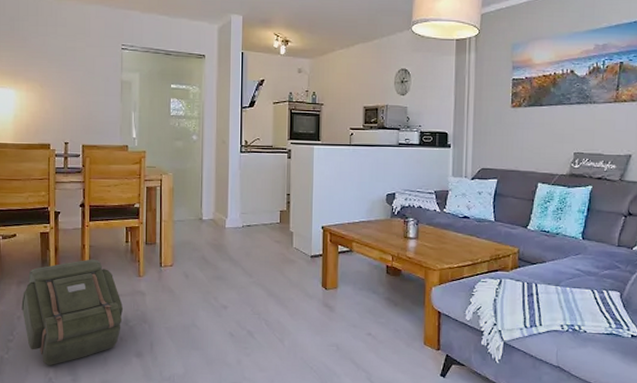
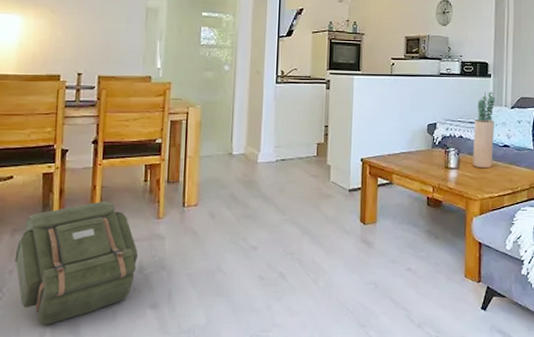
vase: none [432,161,455,240] -> present [473,91,495,169]

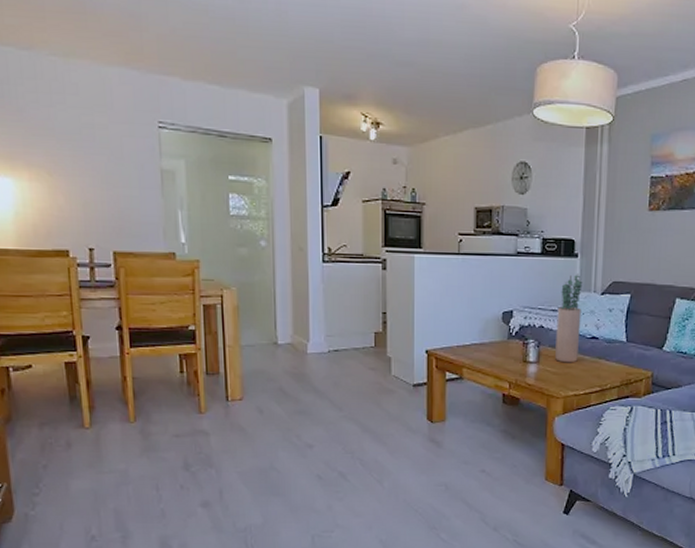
backpack: present [15,201,139,326] -> none [46,393,183,522]

